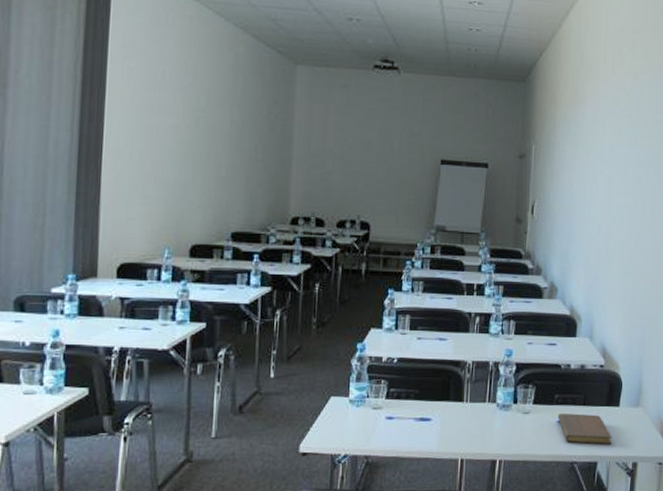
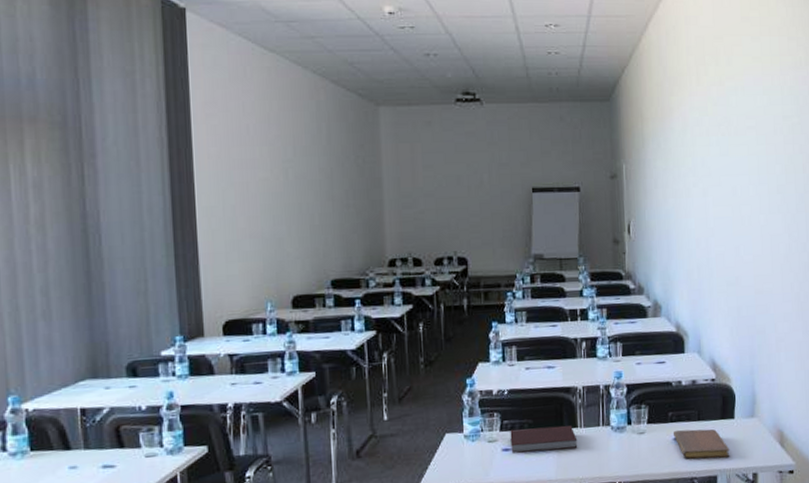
notebook: none [395,398,462,423] -> present [510,425,578,453]

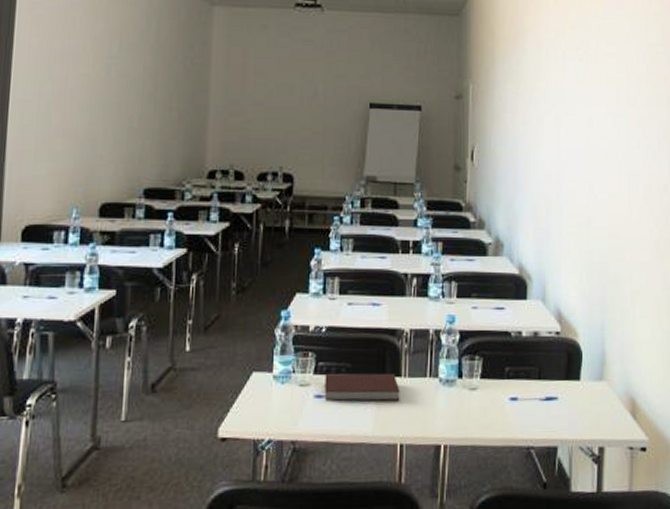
notebook: present [673,429,730,459] -> none [509,388,573,426]

